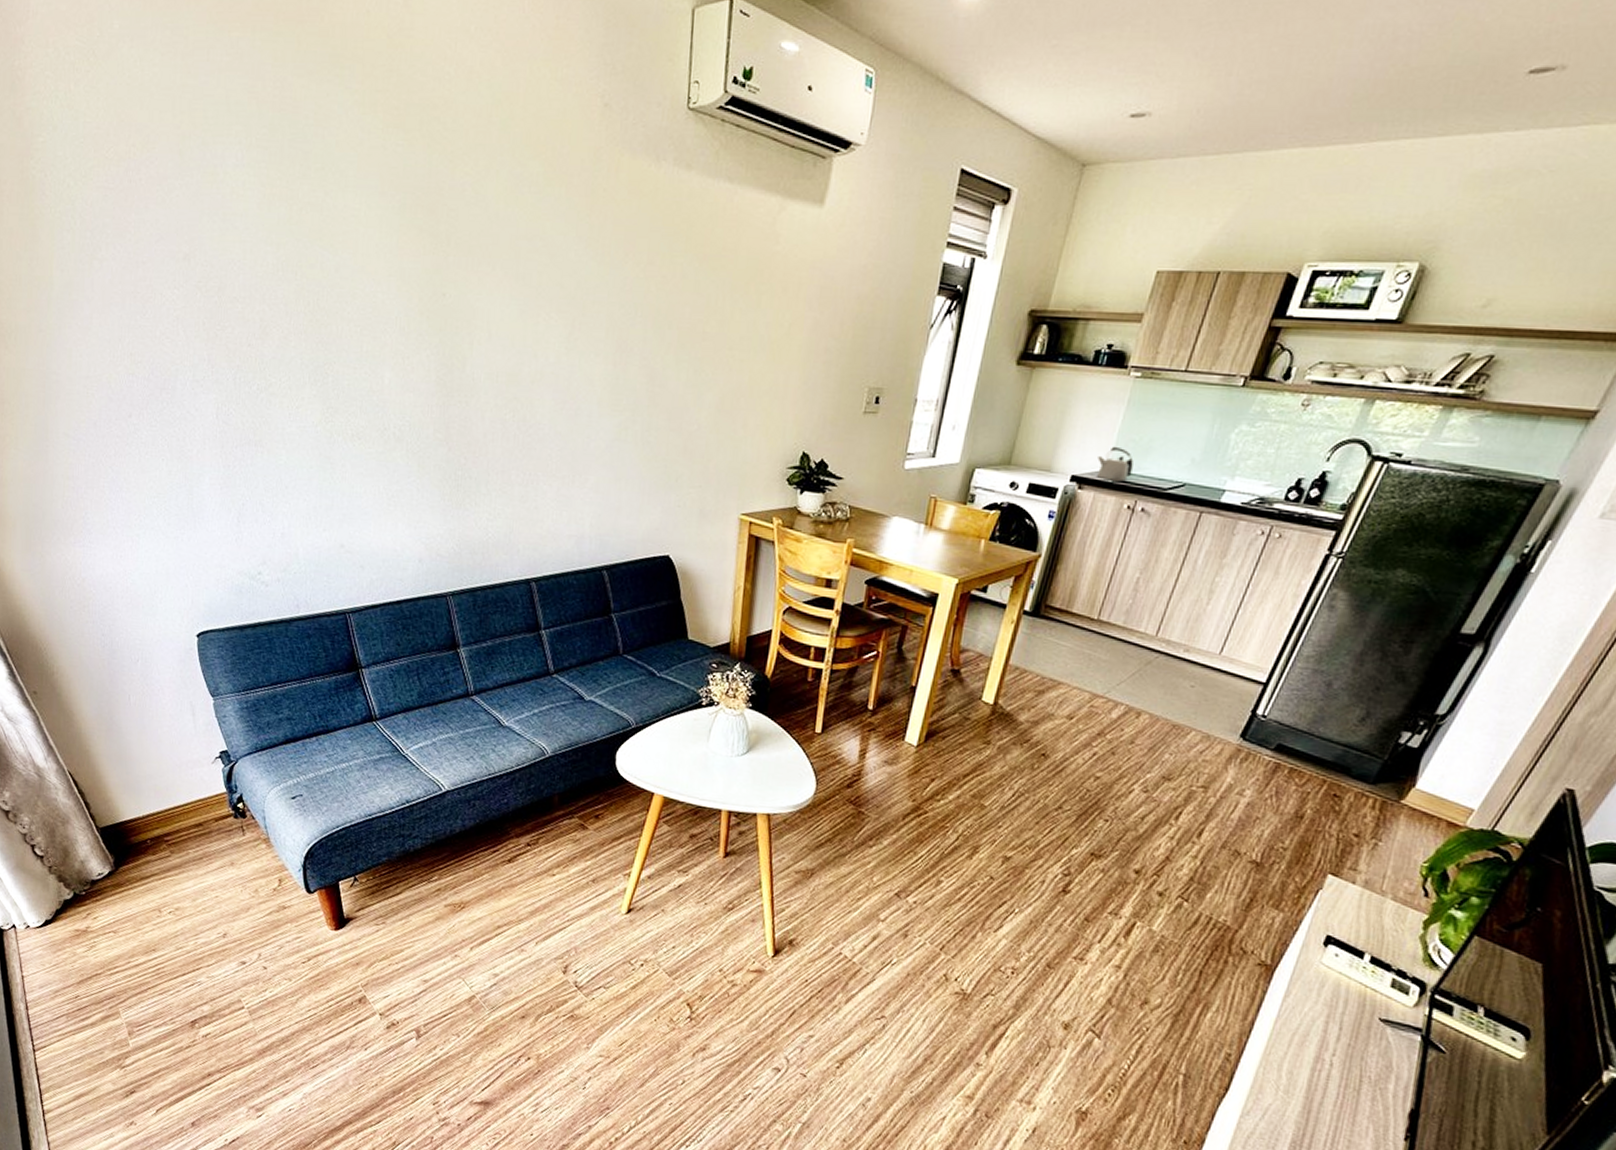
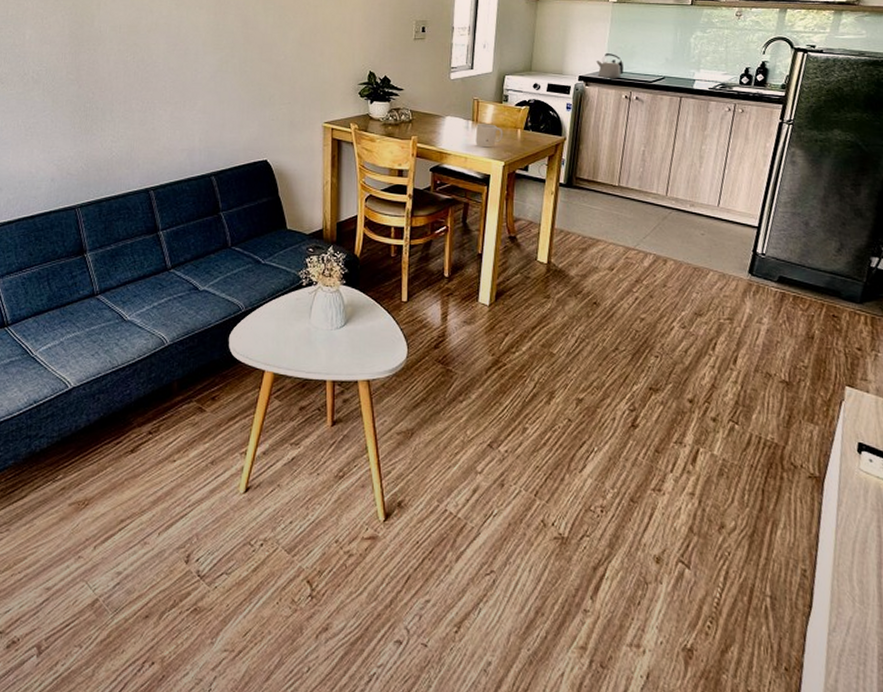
mug: none [925,529,963,560] -> present [475,124,504,148]

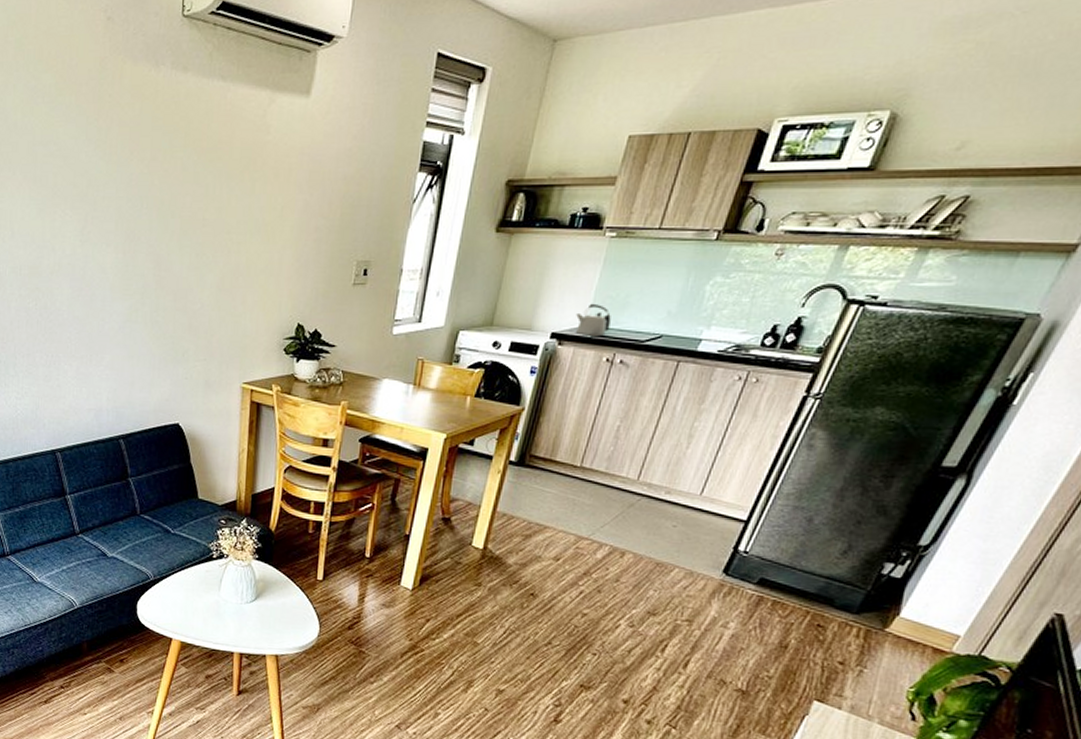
mug: present [475,124,504,148] -> none [415,389,450,417]

